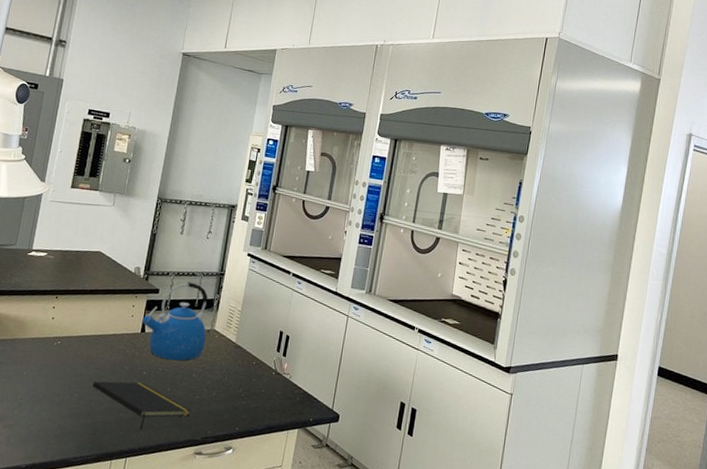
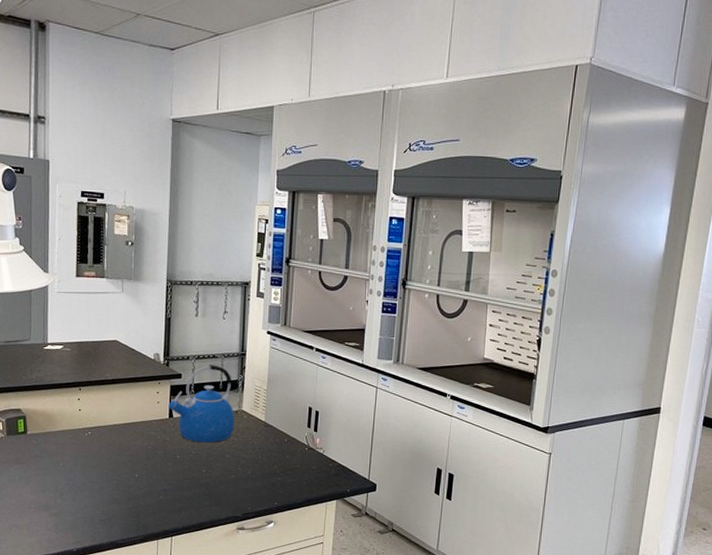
notepad: present [92,381,192,430] -> none [129,466,229,510]

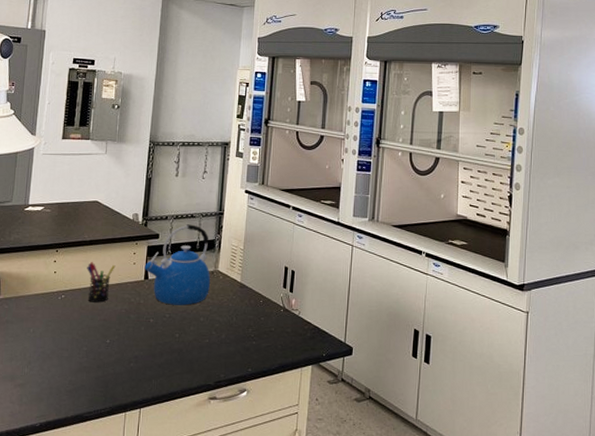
pen holder: none [111,399,140,439] -> present [87,261,116,303]

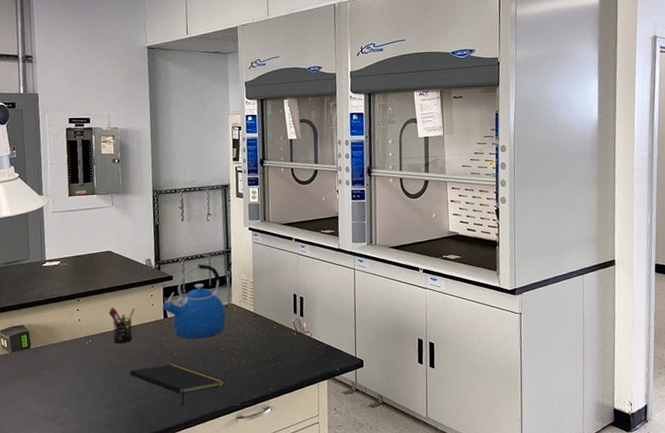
notepad: none [100,330,202,378] -> present [129,363,226,406]

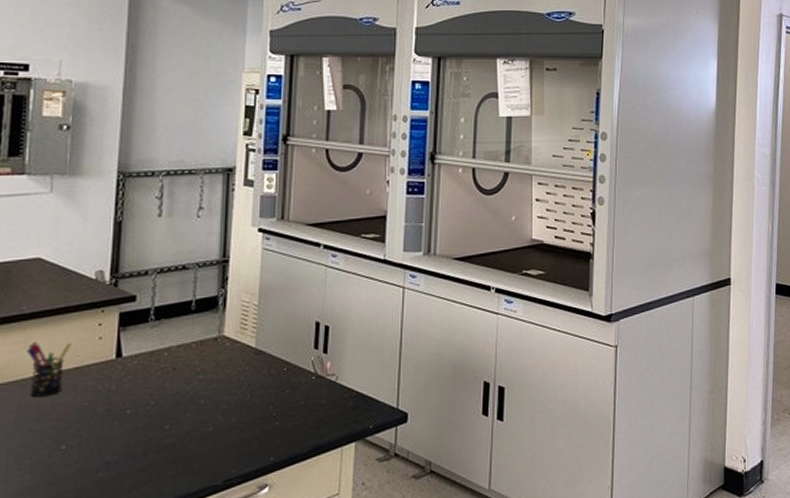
notepad: present [129,363,226,406] -> none [51,425,204,489]
kettle: present [162,264,226,339] -> none [116,278,214,388]

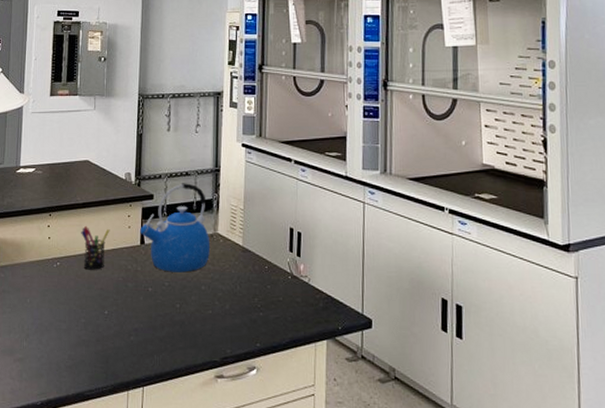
kettle: none [116,278,214,388] -> present [140,183,211,273]

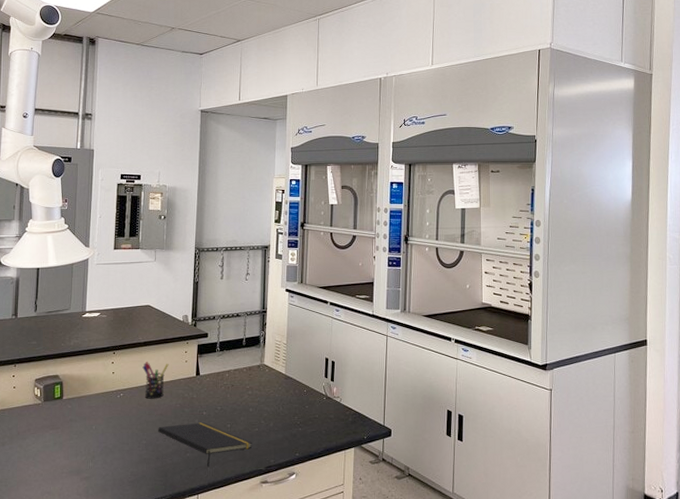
notepad: none [98,300,205,354] -> present [158,422,253,466]
kettle: present [140,183,211,273] -> none [196,323,258,398]

